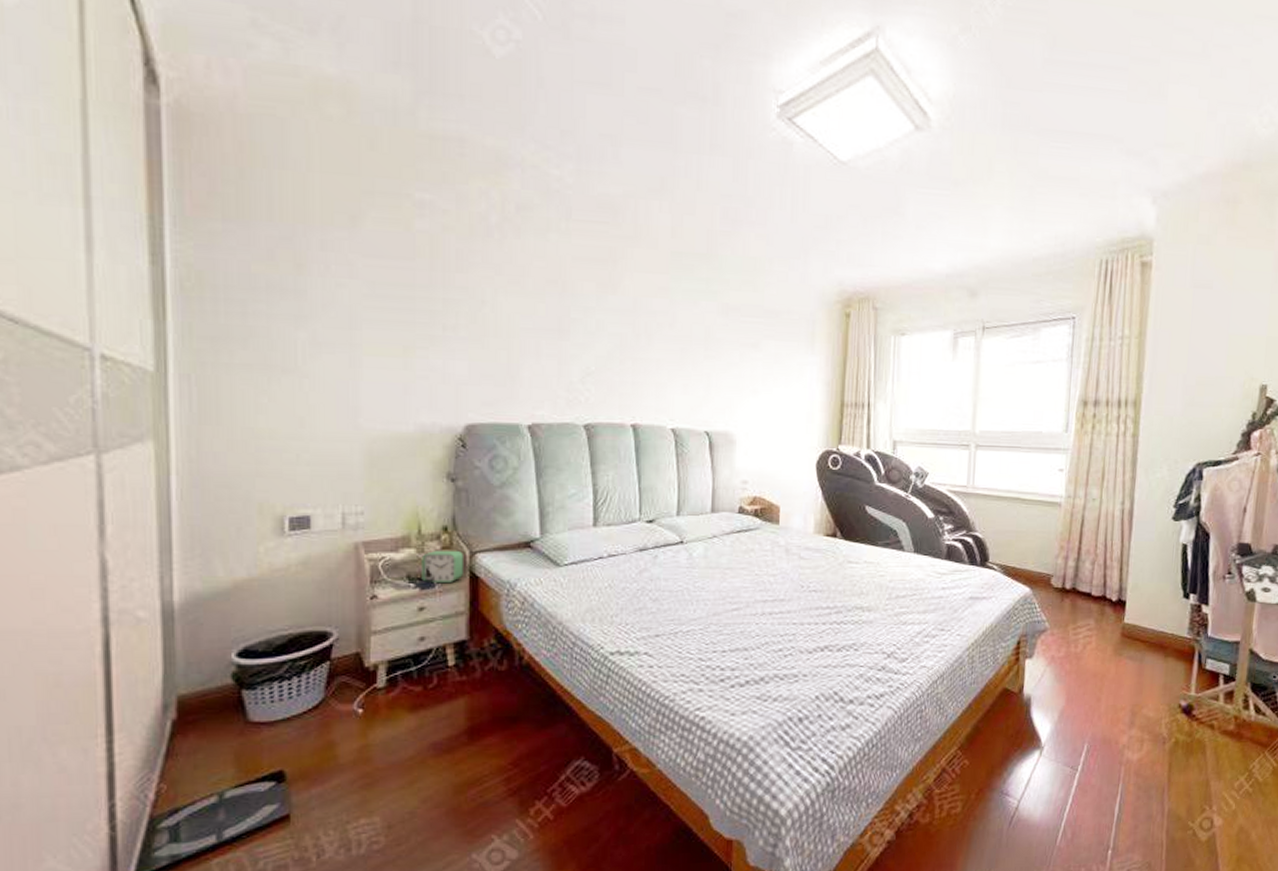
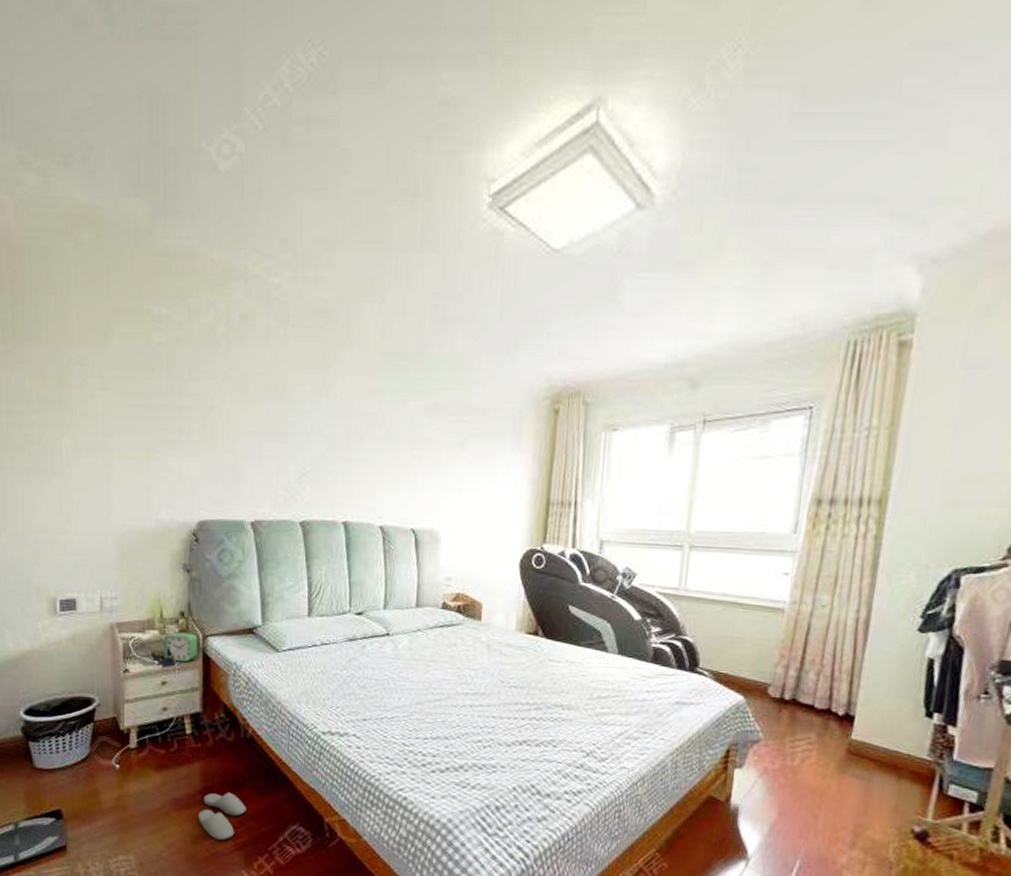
slippers: none [463,729,521,787] -> present [198,792,246,841]

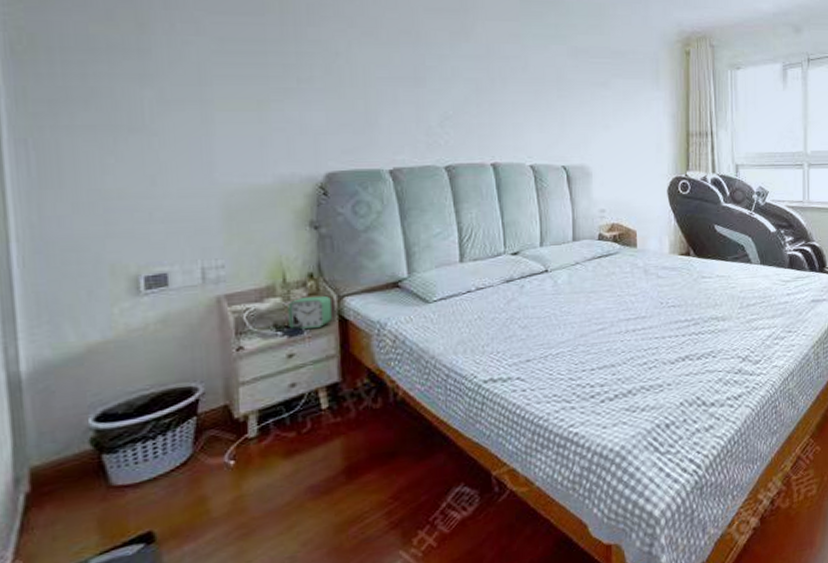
slippers: present [198,792,246,841] -> none [342,465,401,523]

